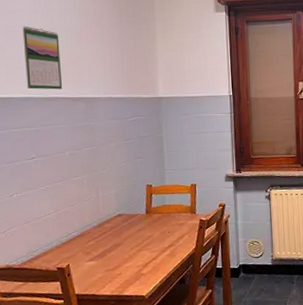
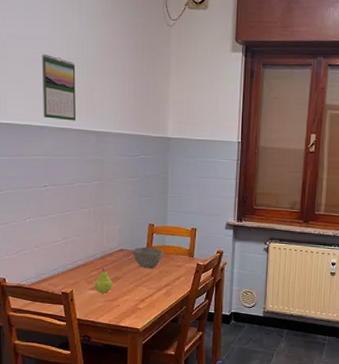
fruit: none [92,237,113,264] -> present [94,268,113,294]
bowl: none [132,208,164,231] -> present [133,246,163,269]

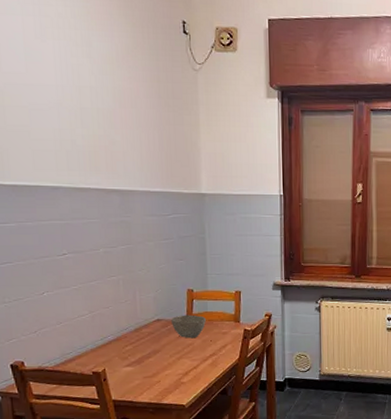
calendar: present [42,53,77,121] -> none [48,104,95,179]
fruit: present [94,268,113,294] -> none [130,342,152,370]

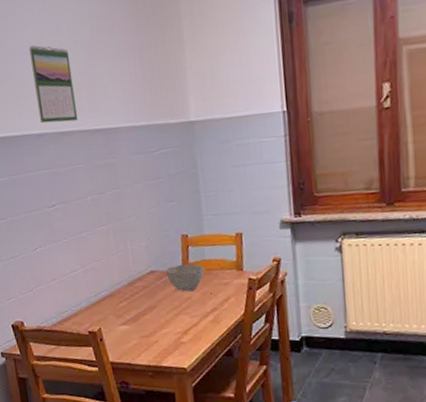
calendar: none [48,104,95,179] -> present [29,45,78,124]

